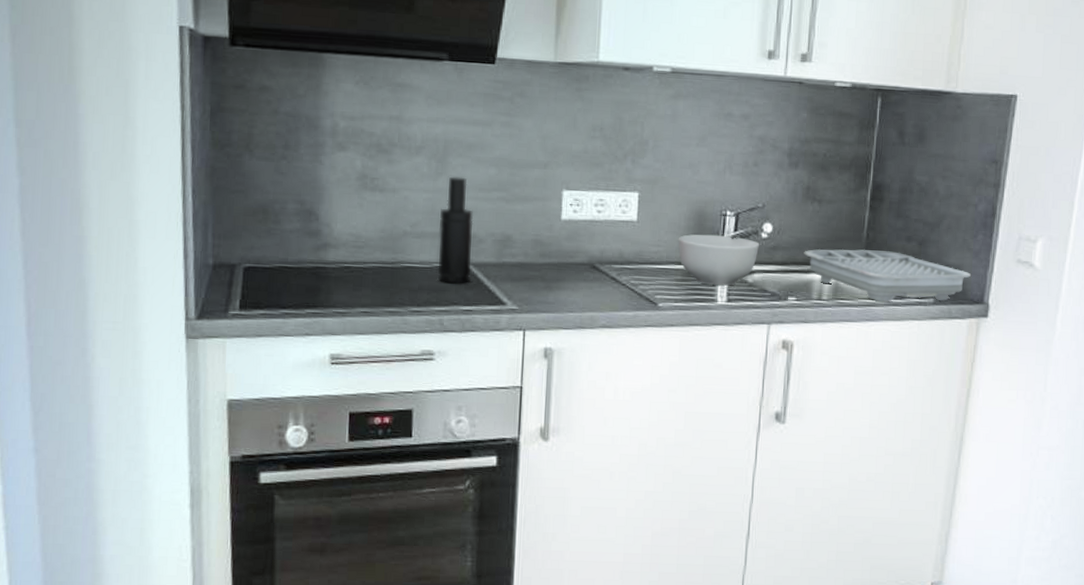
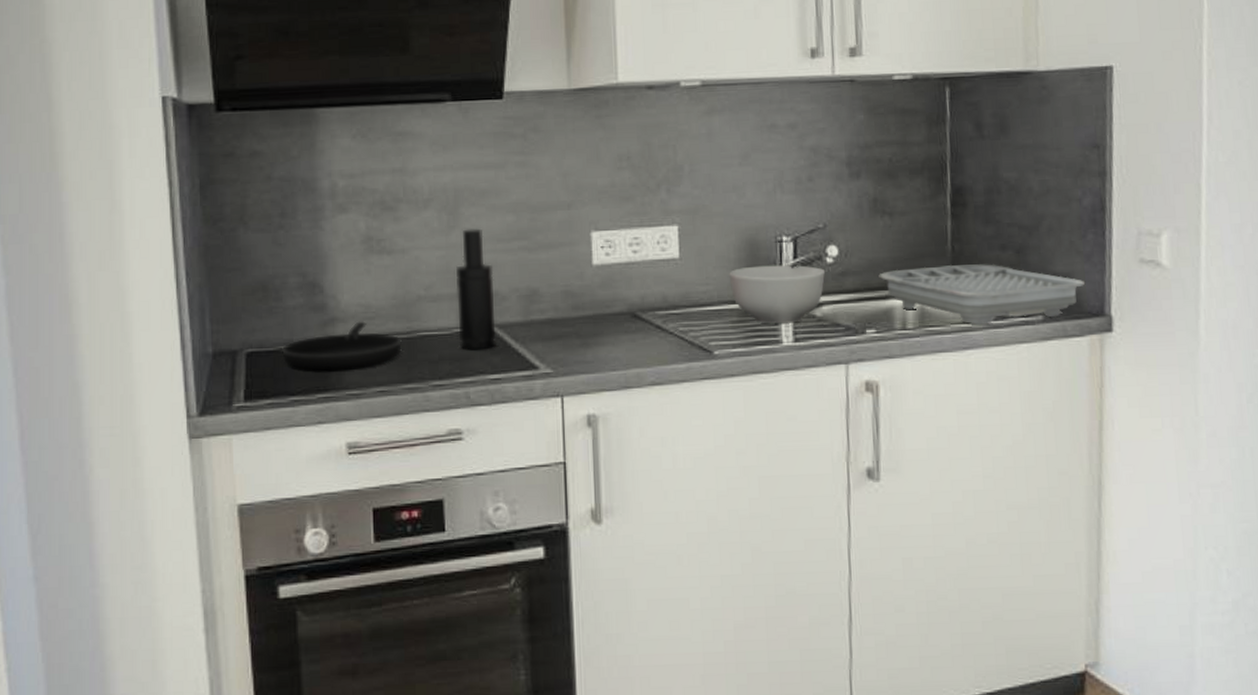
frying pan: none [276,248,387,291] -> present [281,321,402,371]

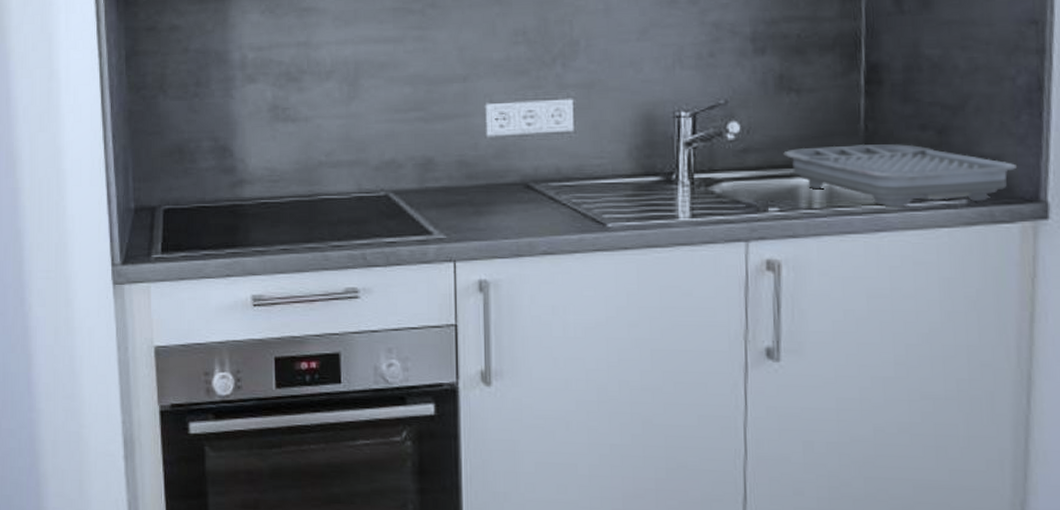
frying pan: present [281,321,402,371] -> none [194,183,304,228]
soap dispenser: present [456,228,496,351] -> none [356,99,392,214]
bowl: present [729,264,826,324] -> none [624,140,726,199]

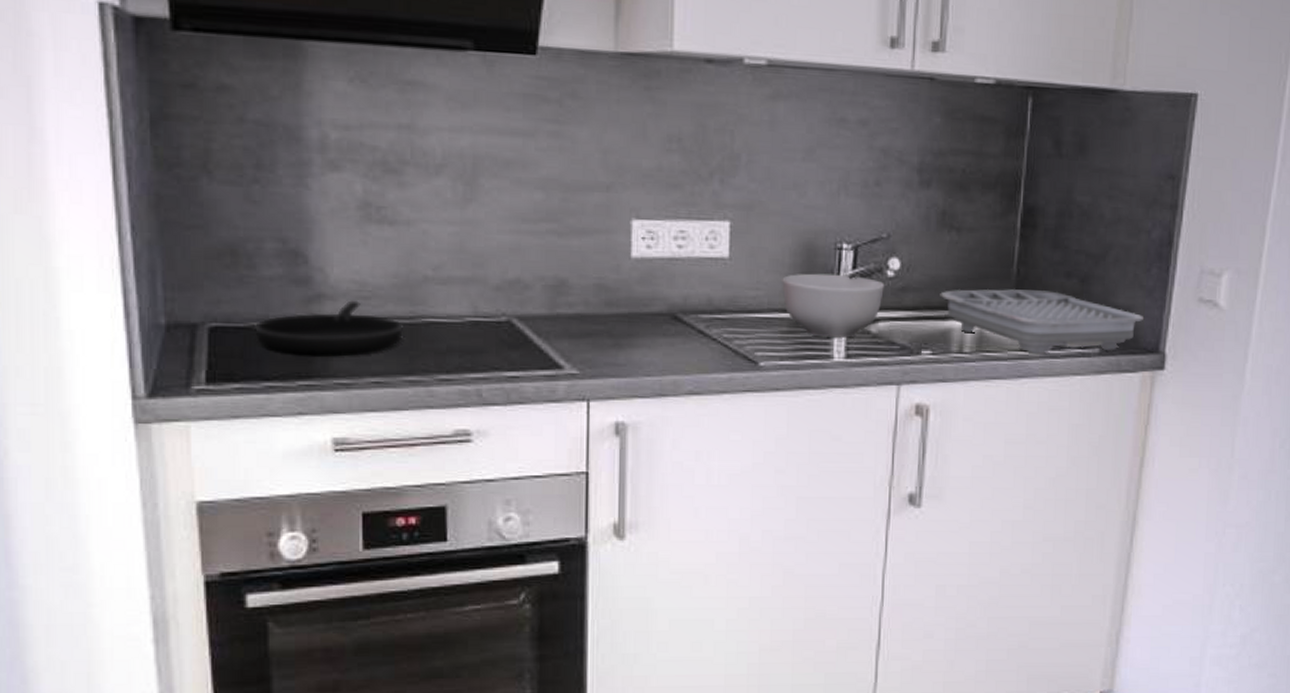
frying pan: none [194,183,304,228] -> present [253,300,403,355]
bowl: none [624,140,726,199] -> present [782,273,885,338]

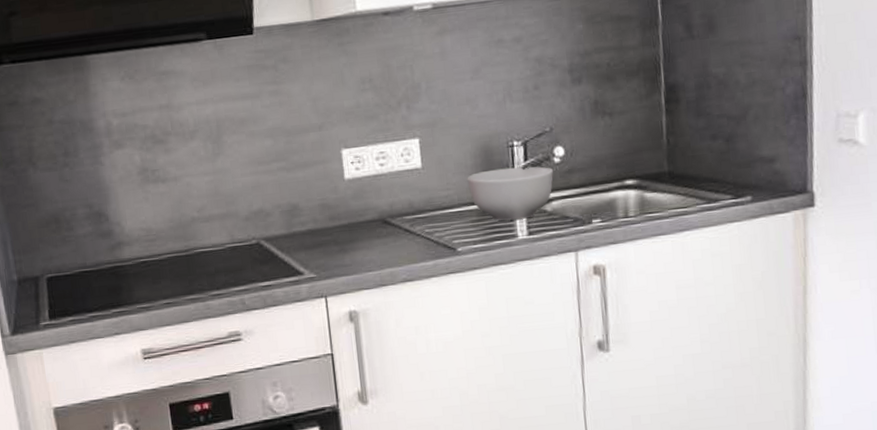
frying pan: present [253,300,403,355] -> none [76,243,182,290]
dish rack: present [940,289,1145,354] -> none [602,153,790,209]

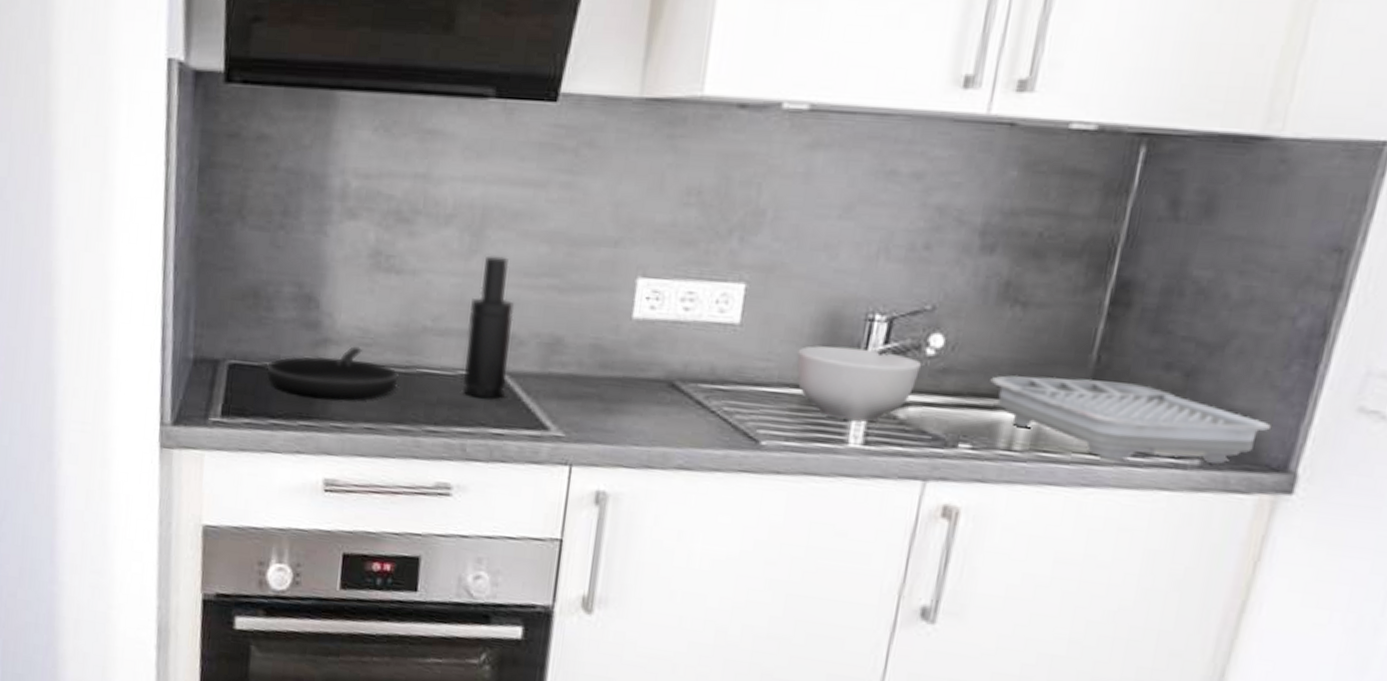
frying pan: none [76,243,182,290] -> present [265,346,399,400]
soap dispenser: none [224,153,265,263] -> present [462,255,514,400]
dish rack: none [602,153,790,209] -> present [990,375,1272,464]

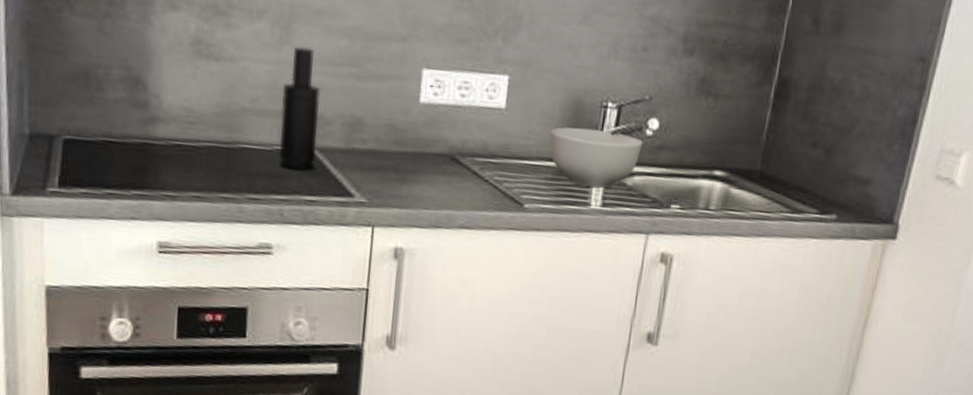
frying pan: present [265,346,399,400] -> none [99,124,222,172]
dish rack: present [990,375,1272,464] -> none [692,151,882,218]

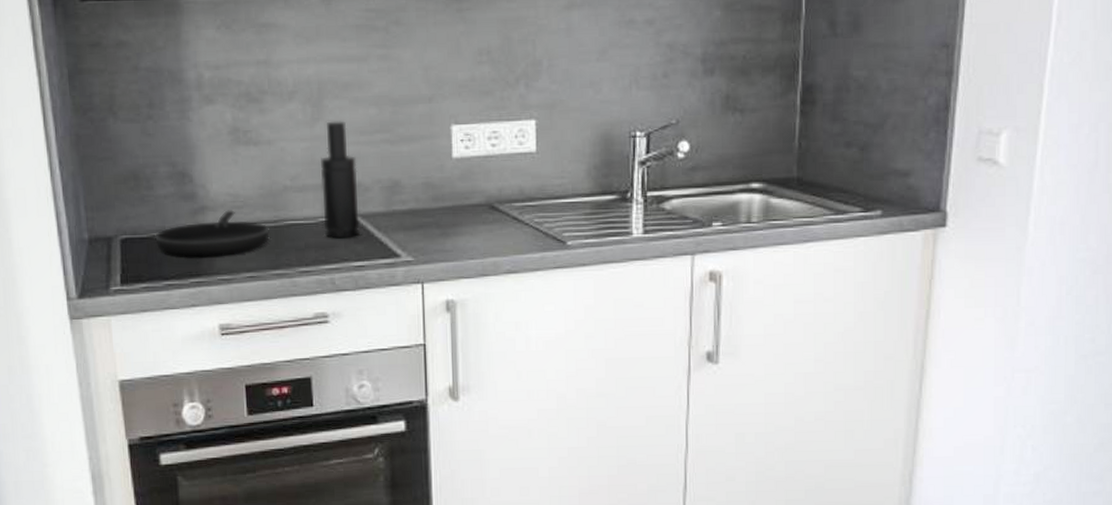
frying pan: none [99,124,222,172] -> present [154,210,270,257]
bowl: present [550,127,644,188] -> none [584,159,677,216]

